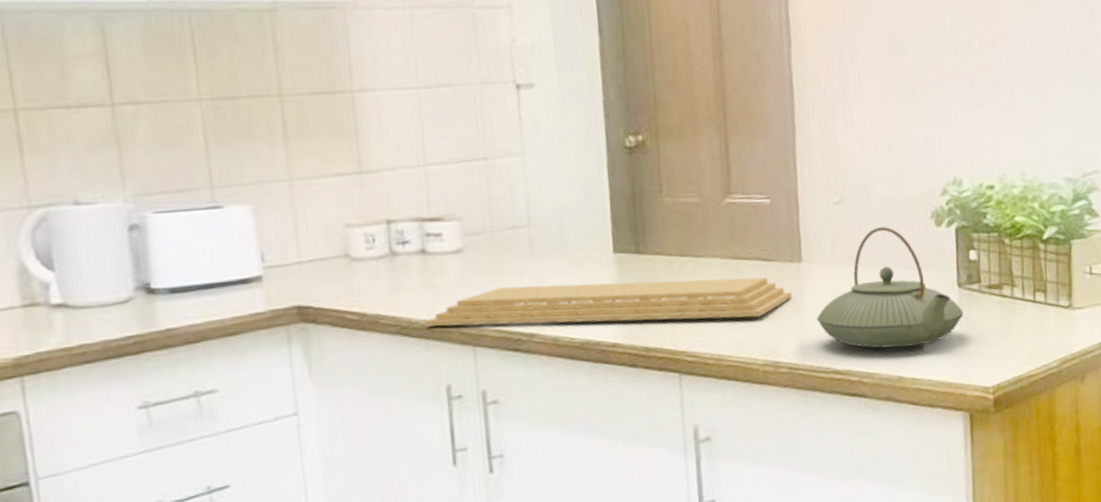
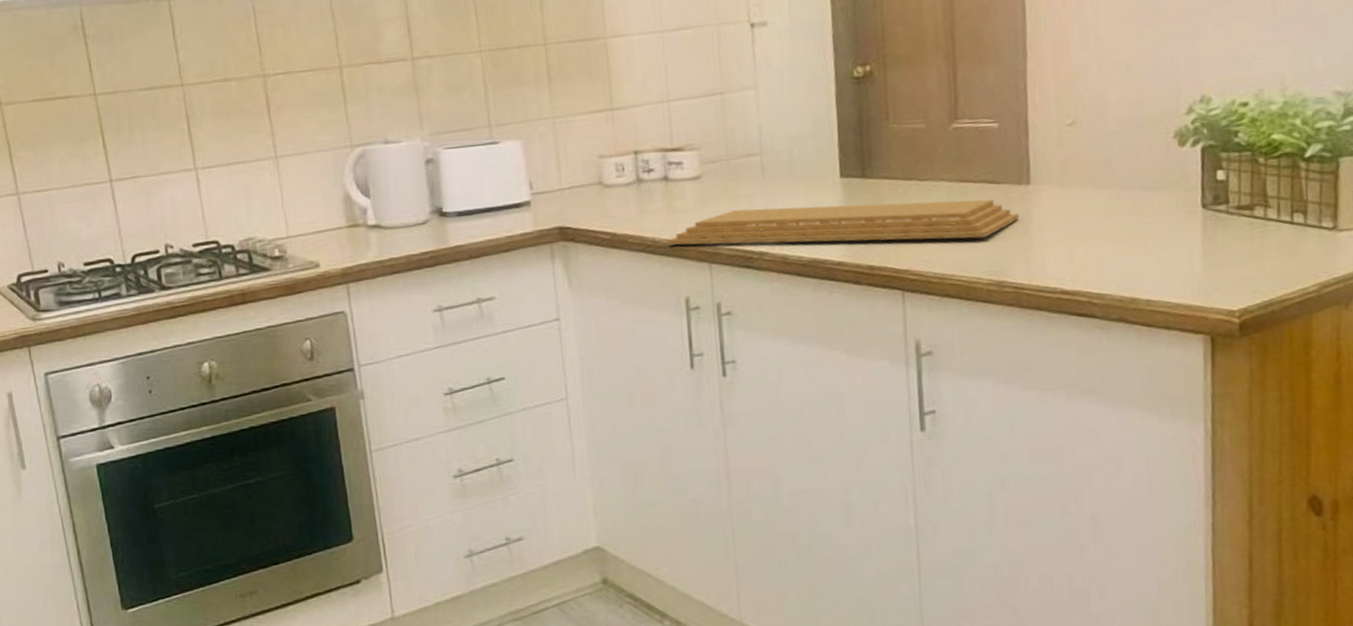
teapot: present [816,227,964,349] -> none [1044,148,1208,270]

